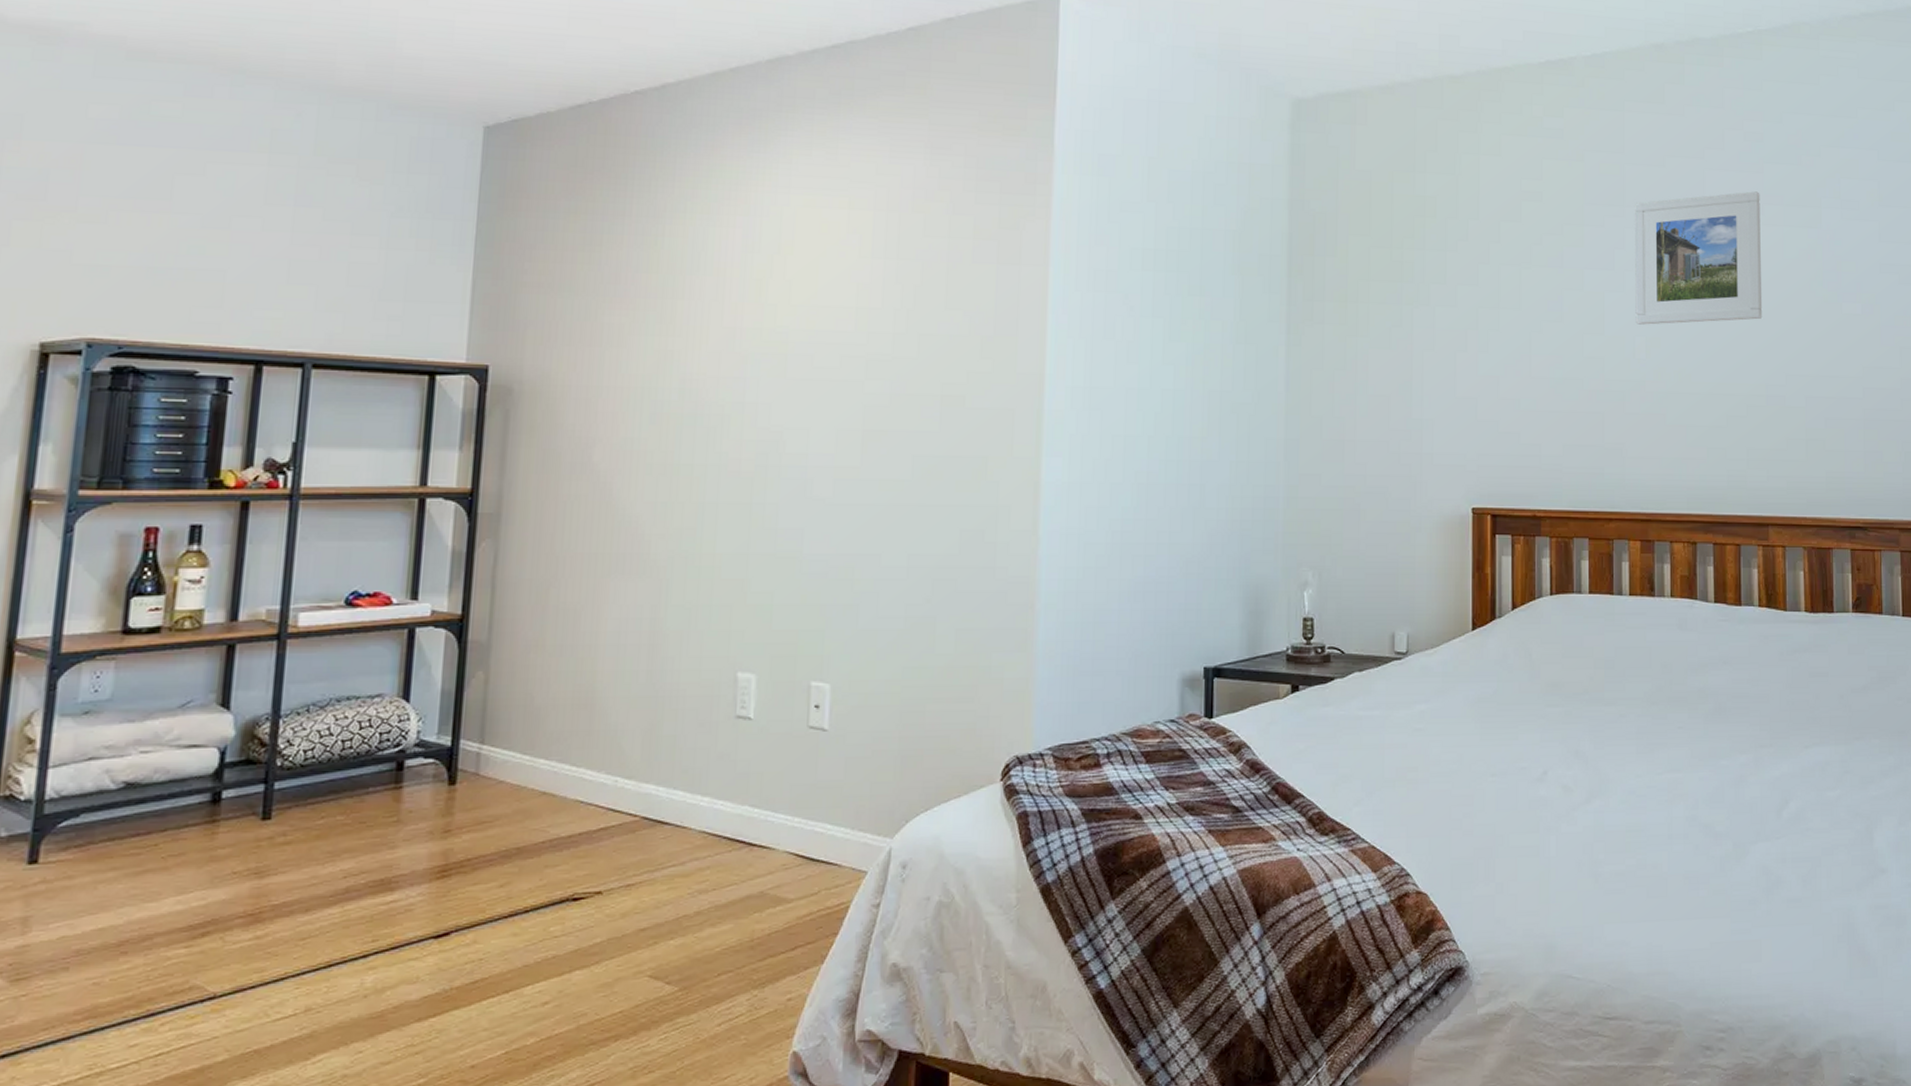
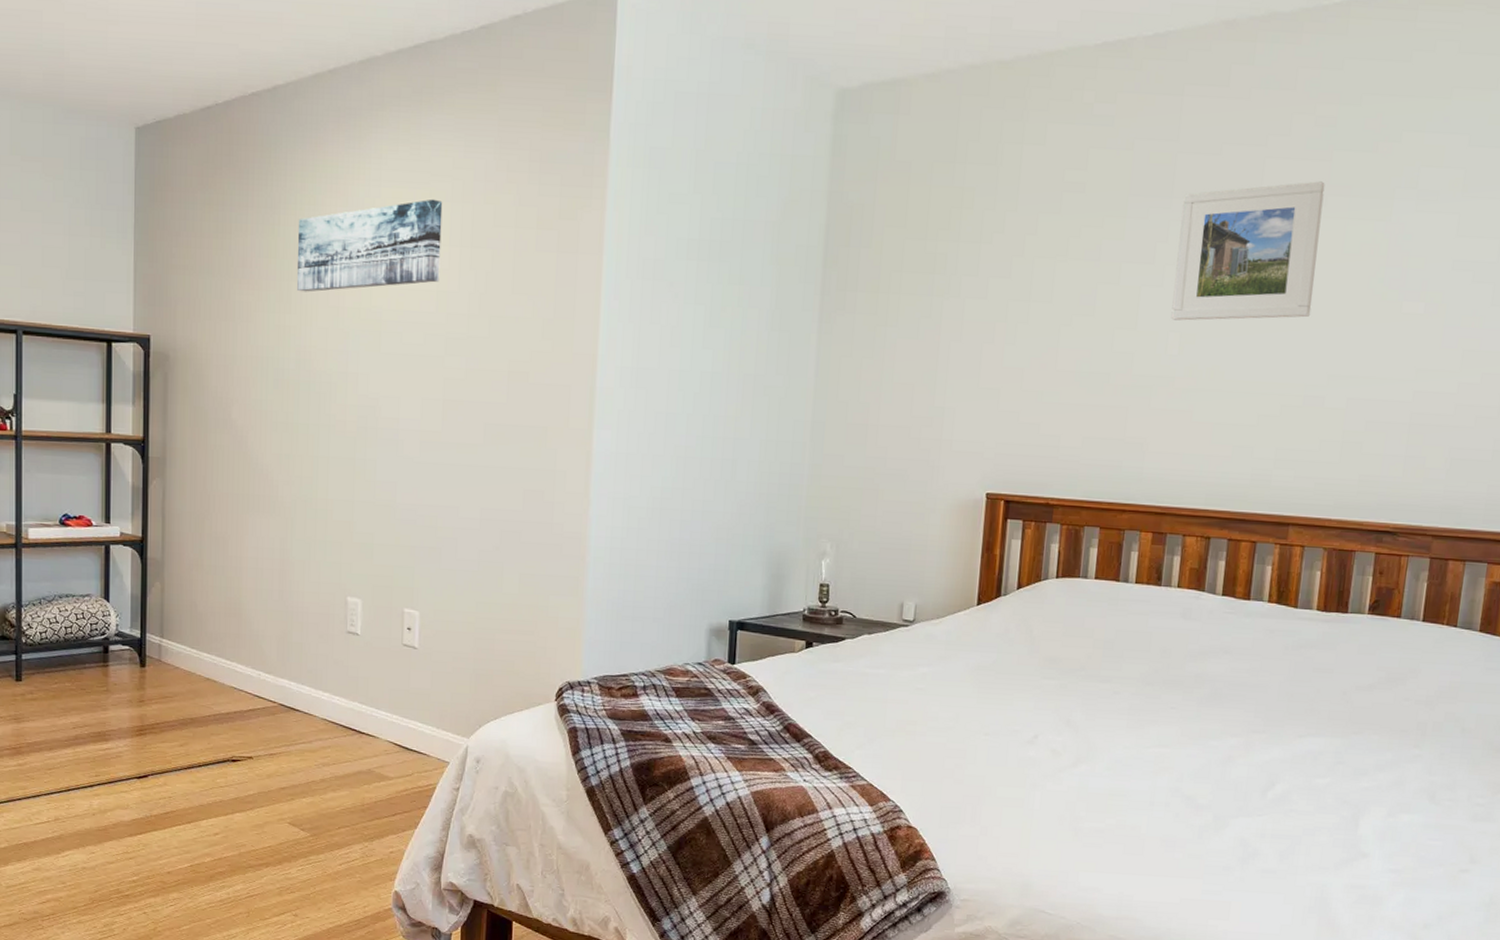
wall art: none [684,207,864,312] -> present [297,199,443,292]

